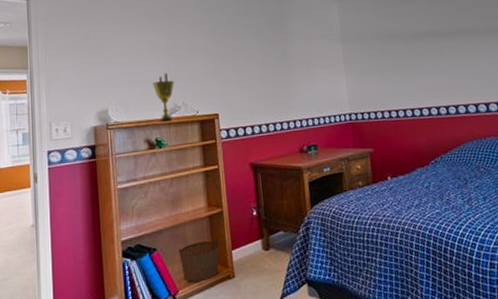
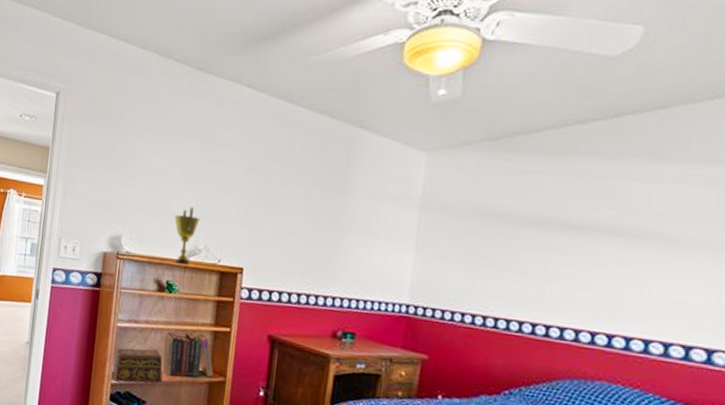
decorative box: none [120,199,167,238] -> present [112,348,163,383]
books: none [162,176,211,221] -> present [162,331,214,378]

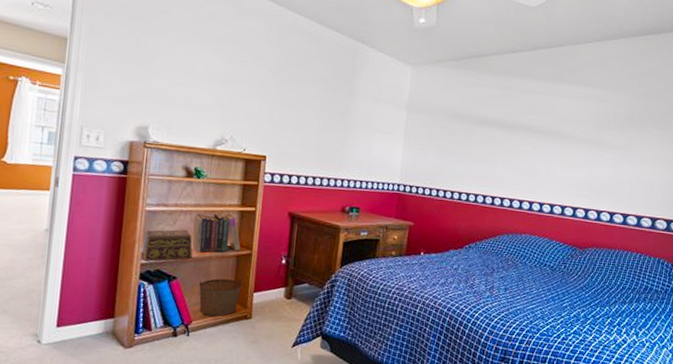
trophy: present [174,206,201,266] -> none [202,101,226,154]

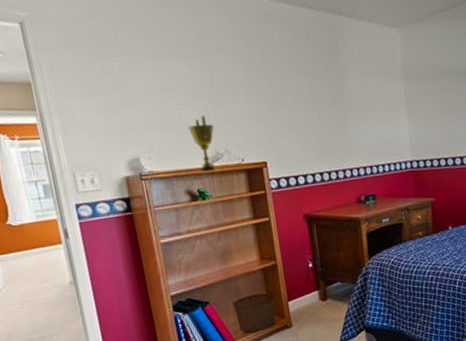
decorative box: present [141,229,193,262] -> none [166,253,219,293]
books: present [192,213,241,254] -> none [209,228,264,275]
trophy: none [202,101,226,154] -> present [188,115,216,173]

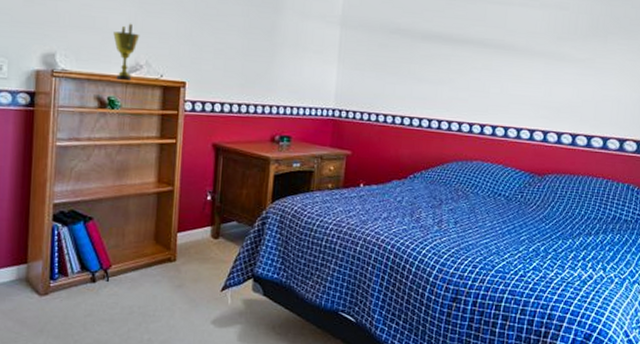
basket: present [232,290,276,333] -> none [117,217,164,260]

